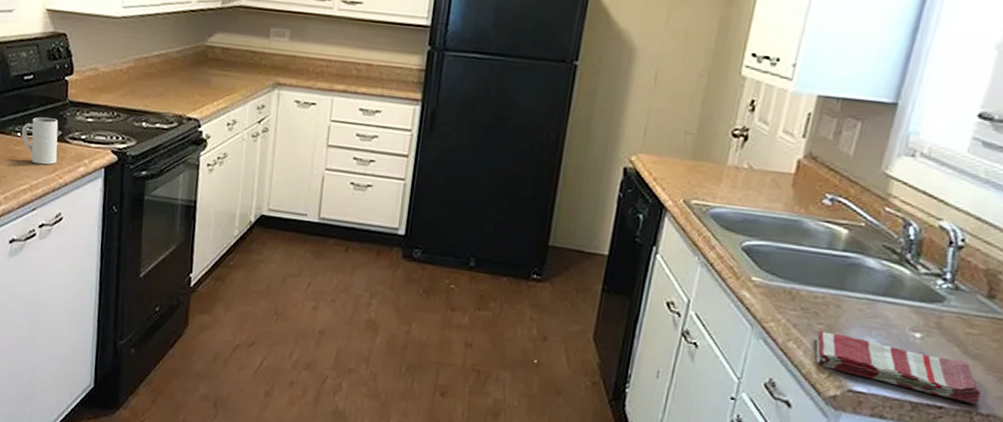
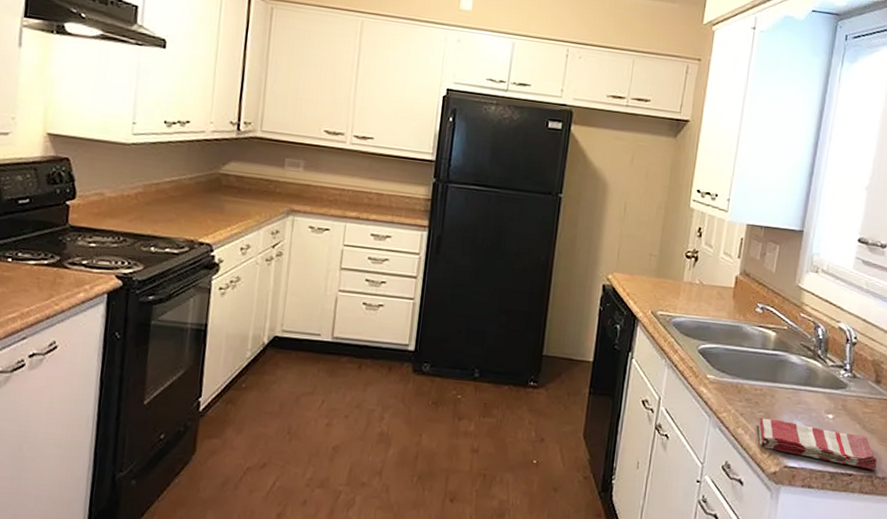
mug: present [22,117,58,165] -> none [13,242,56,291]

